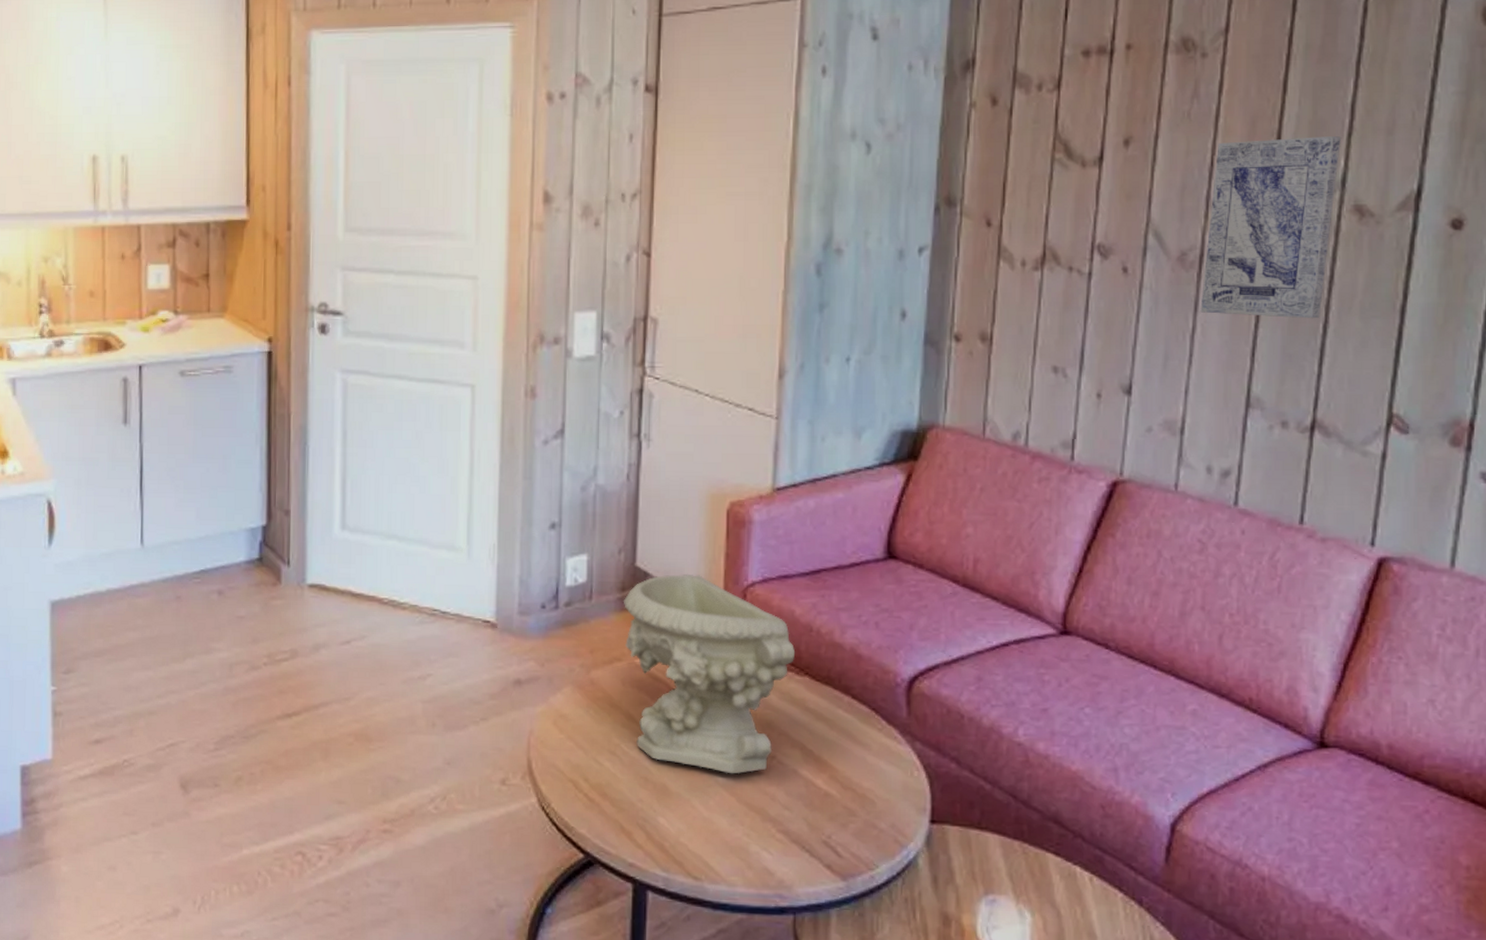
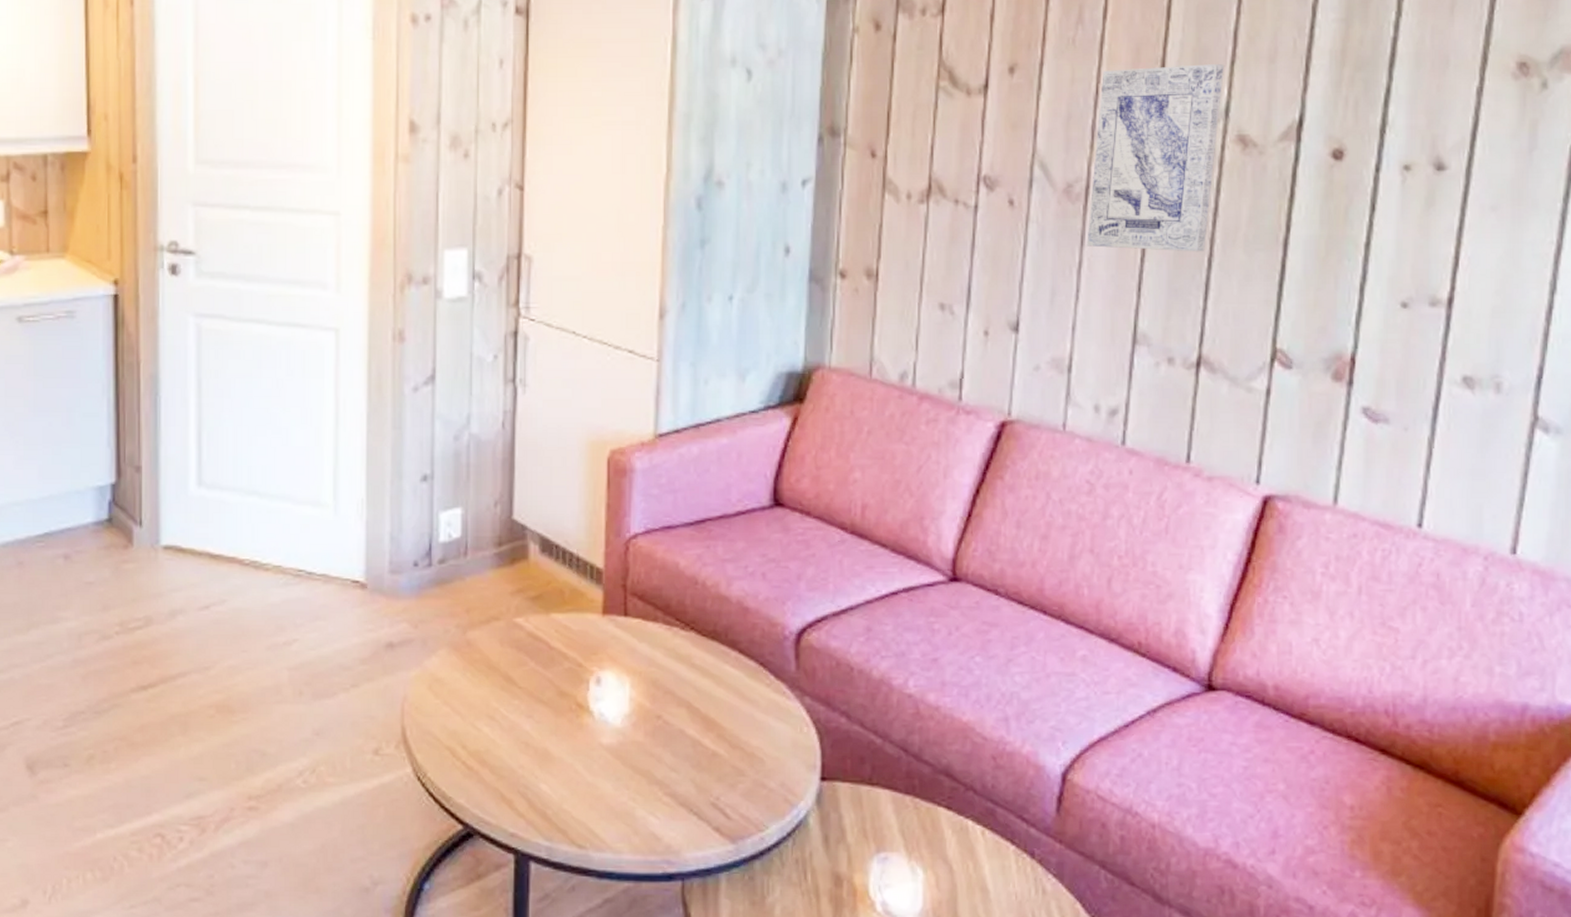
decorative bowl: present [623,573,796,774] -> none [500,526,681,736]

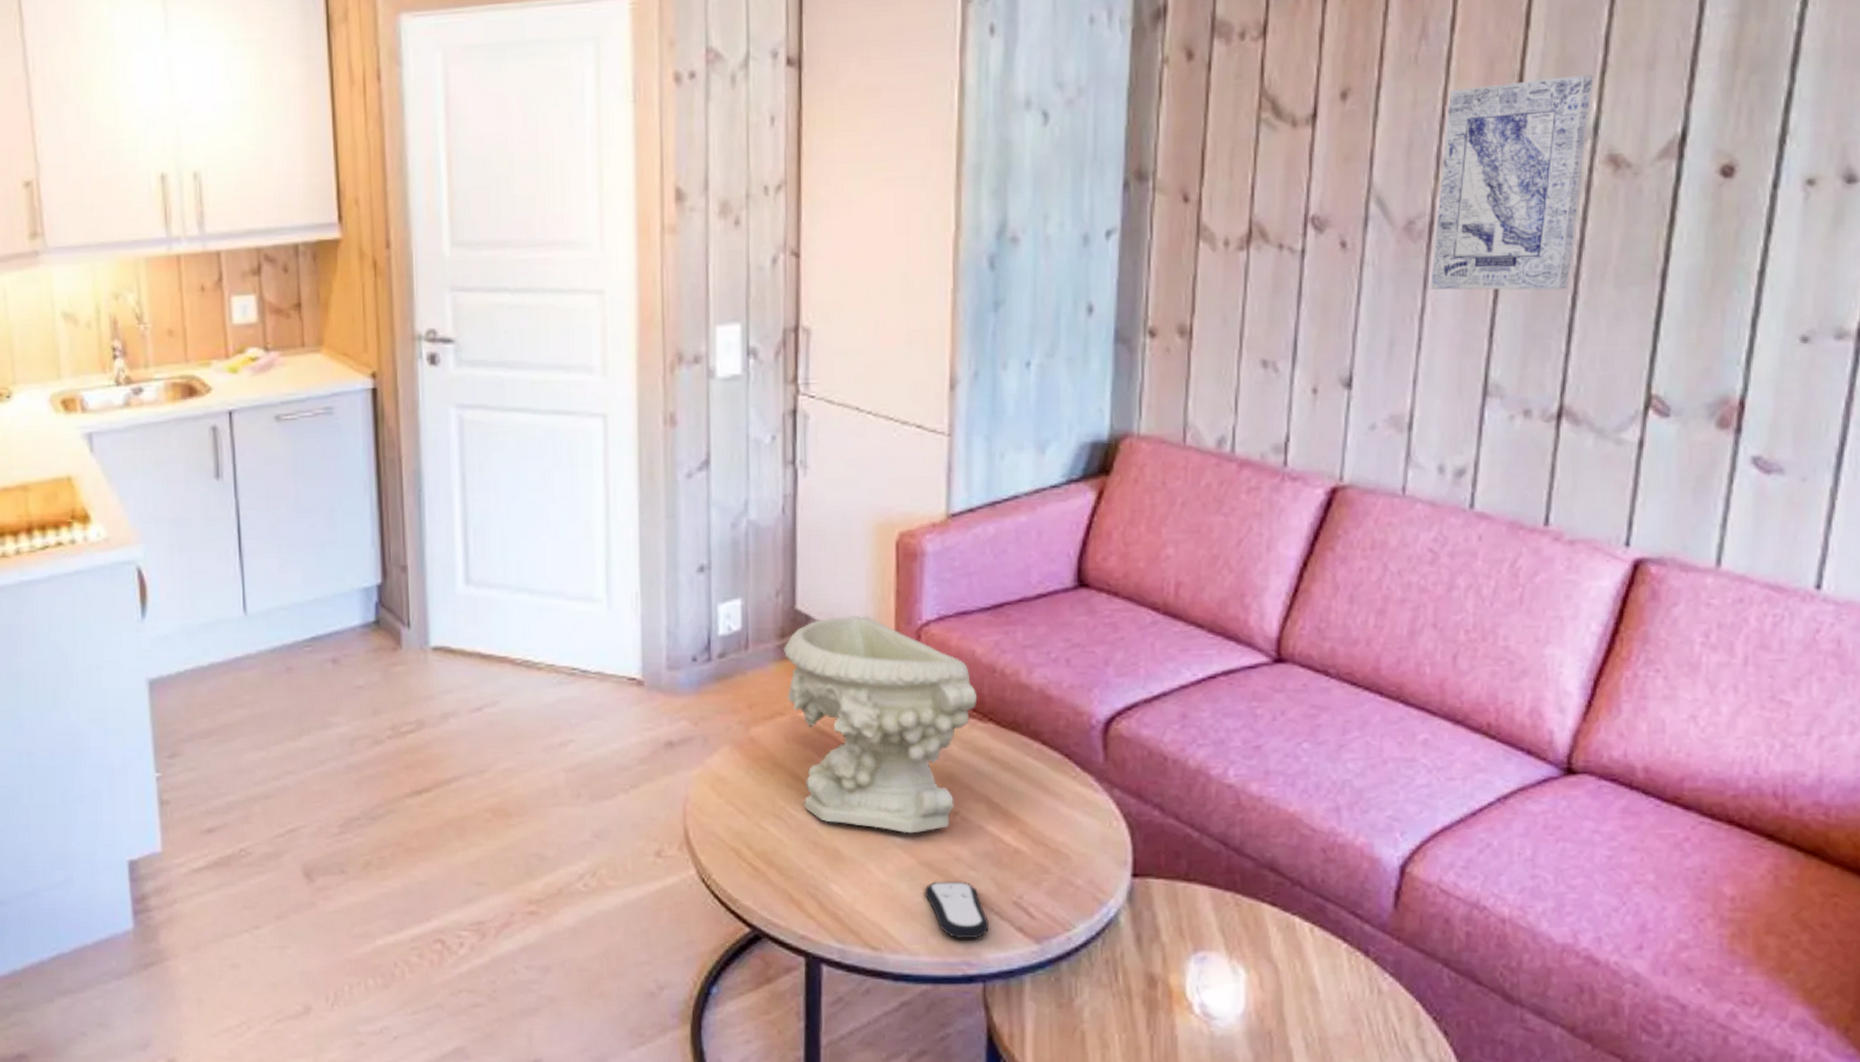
decorative bowl: none [500,526,681,736] -> present [783,615,978,834]
remote control: none [629,782,688,839] -> present [925,881,989,939]

